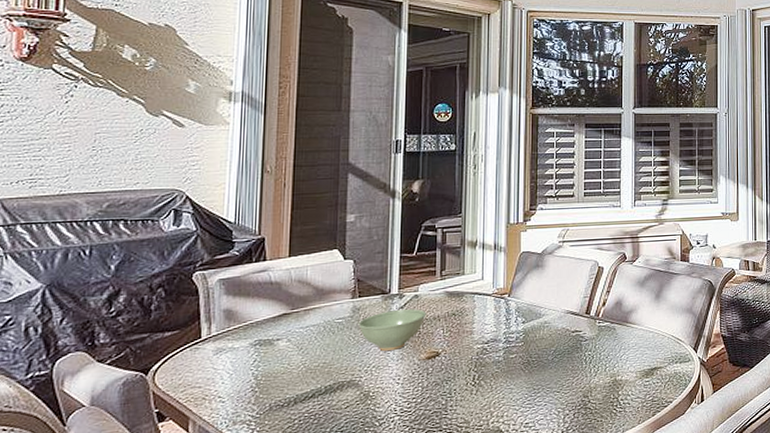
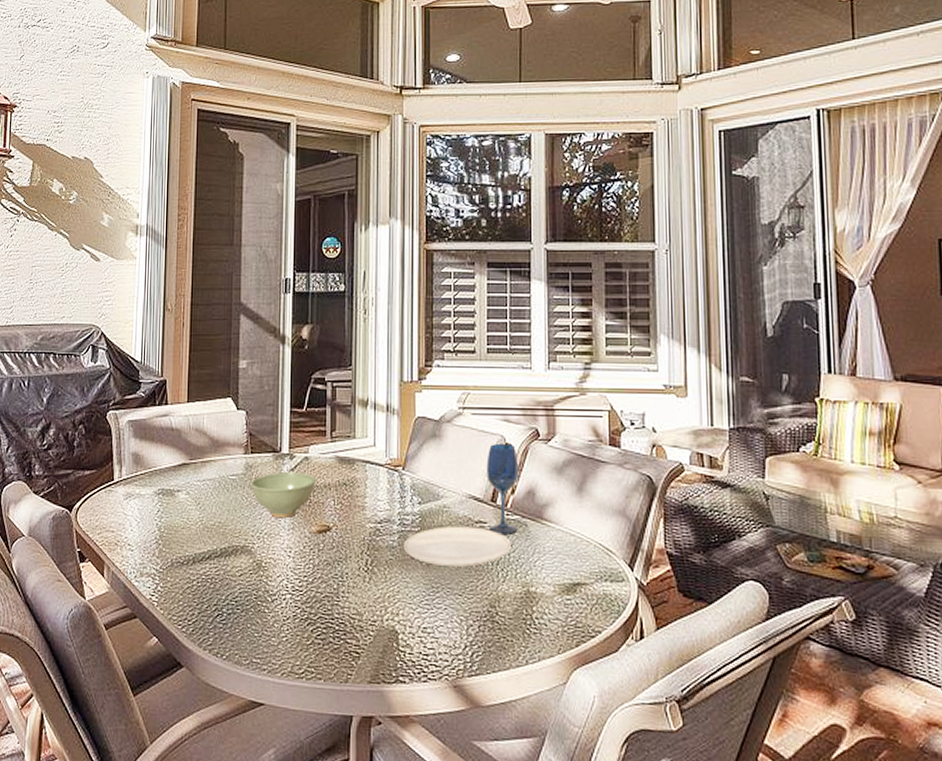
plate: none [509,335,602,371] -> present [404,526,511,567]
wineglass: none [582,266,609,339] -> present [486,443,519,534]

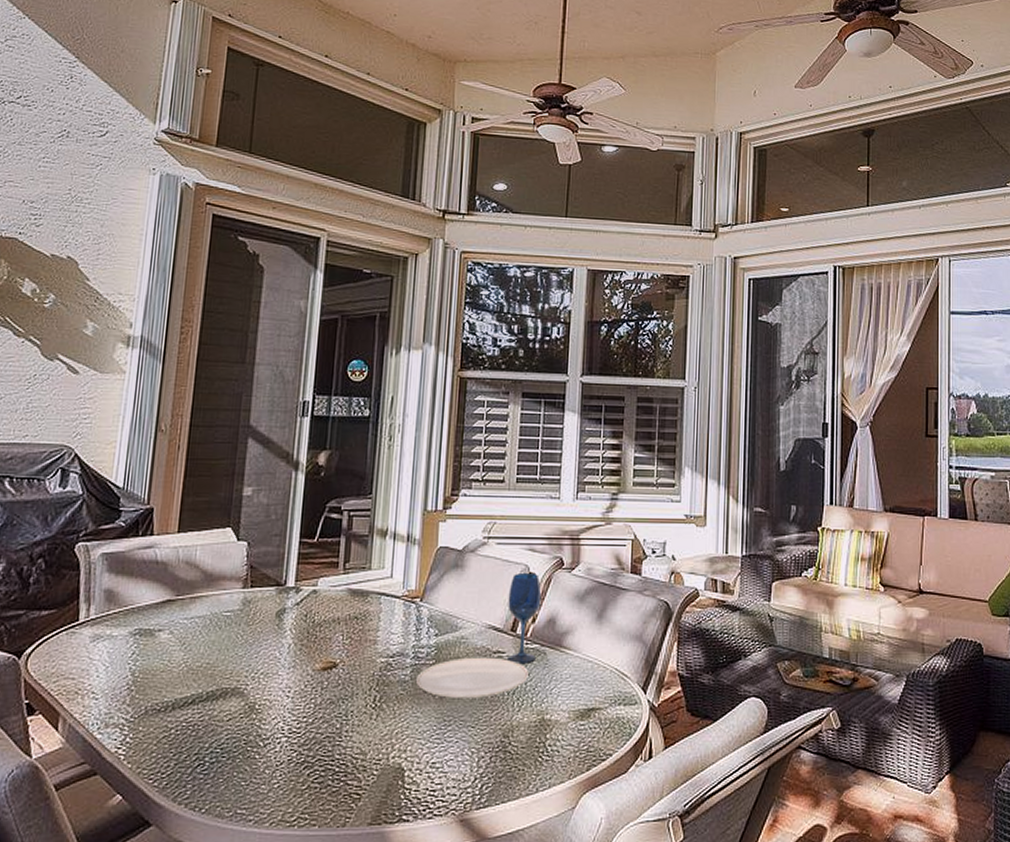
bowl: present [250,472,317,519] -> none [247,607,325,657]

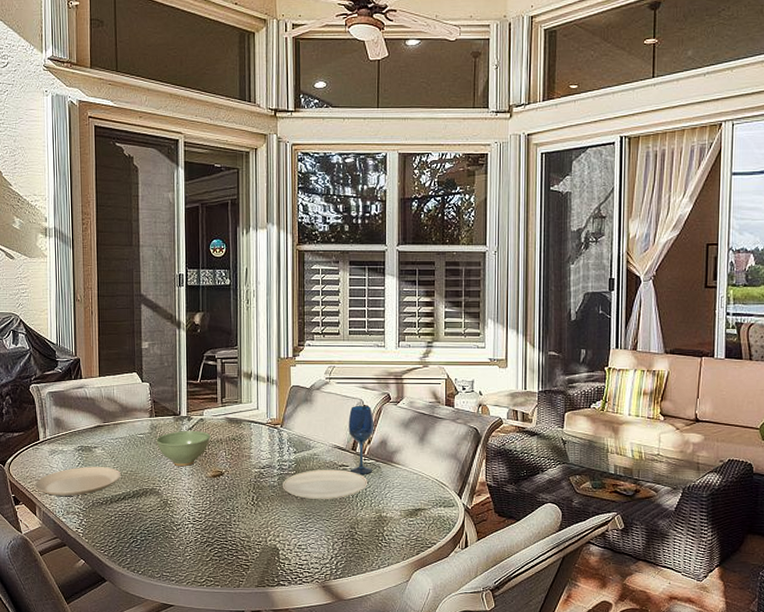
plate: none [61,658,193,701] -> present [34,467,121,496]
bowl: none [247,607,325,657] -> present [156,431,211,467]

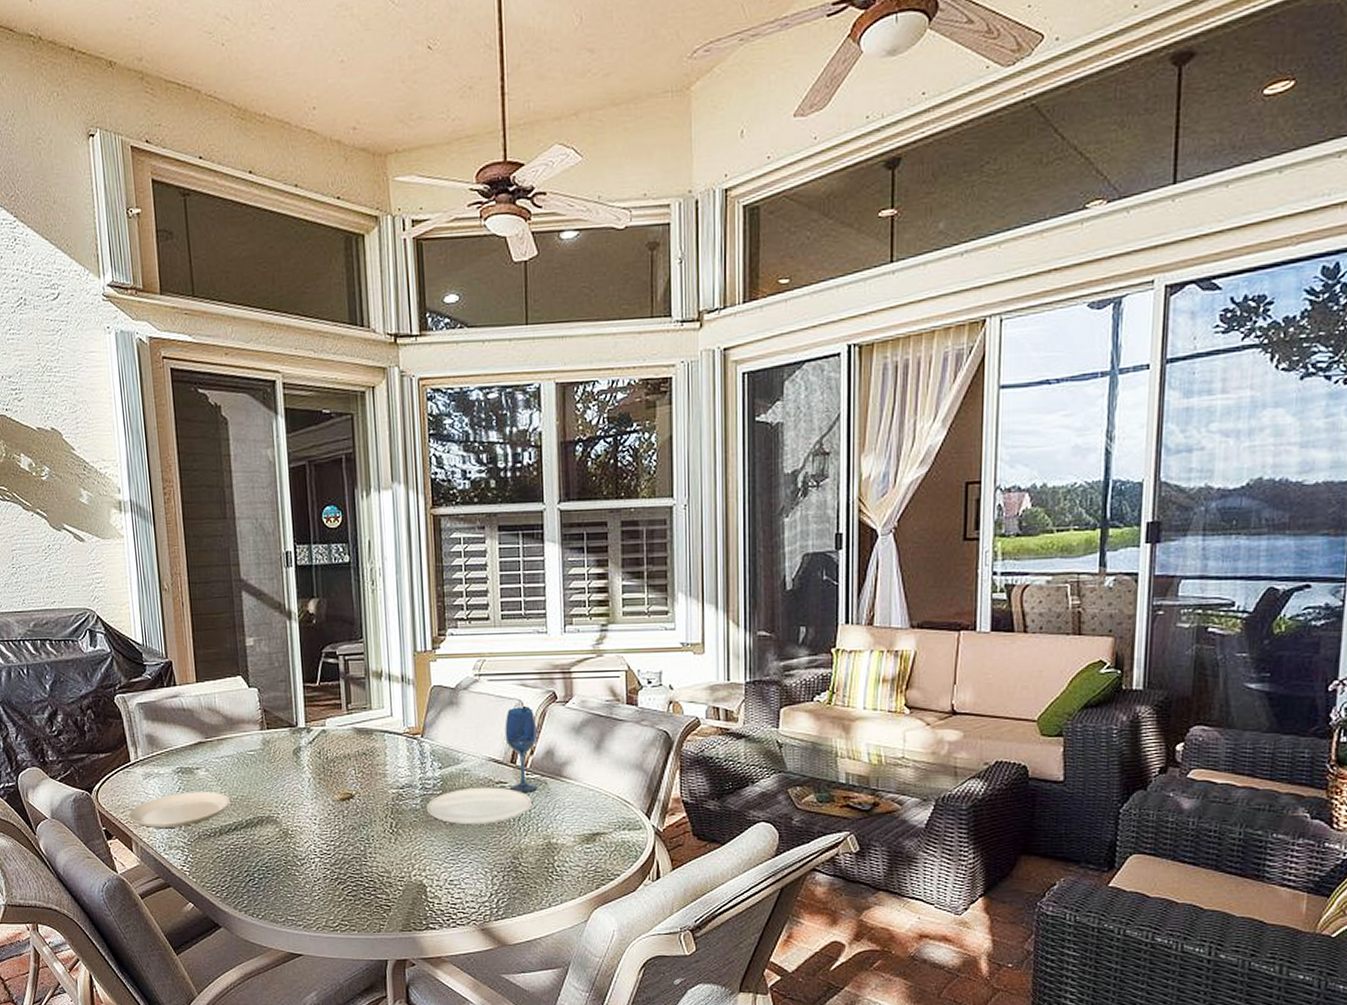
bowl: present [156,431,211,467] -> none [269,745,336,789]

